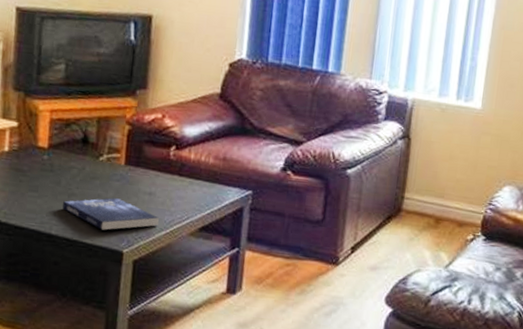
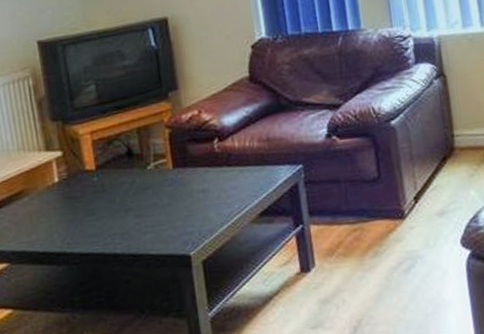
book: present [62,198,160,231] -> none [121,203,220,238]

